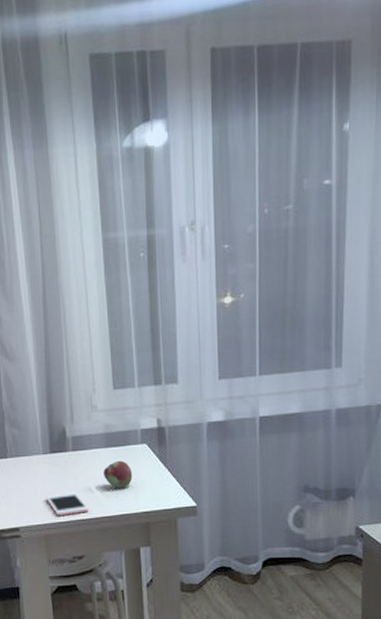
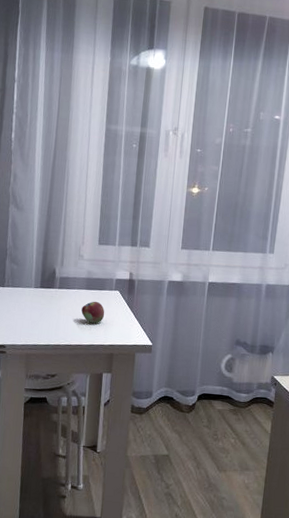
cell phone: present [46,492,89,517] -> none [32,321,66,340]

